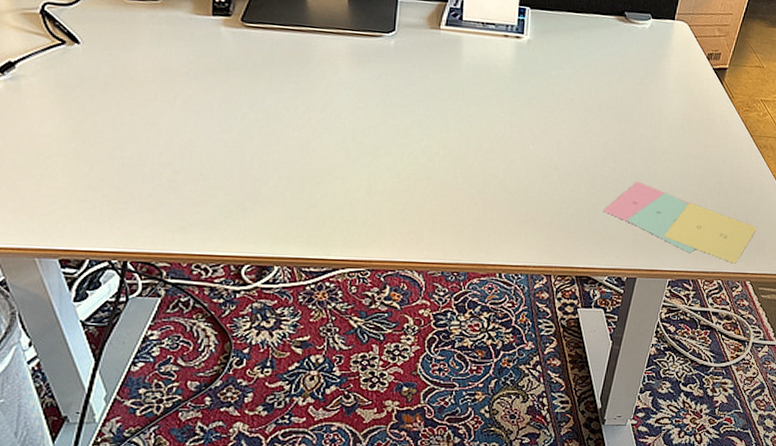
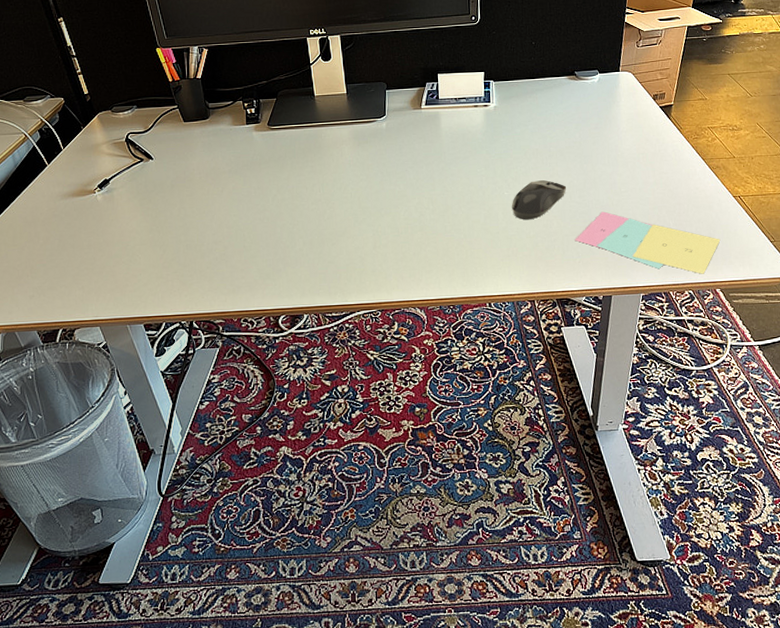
computer mouse: none [536,136,601,182] -> present [511,180,567,220]

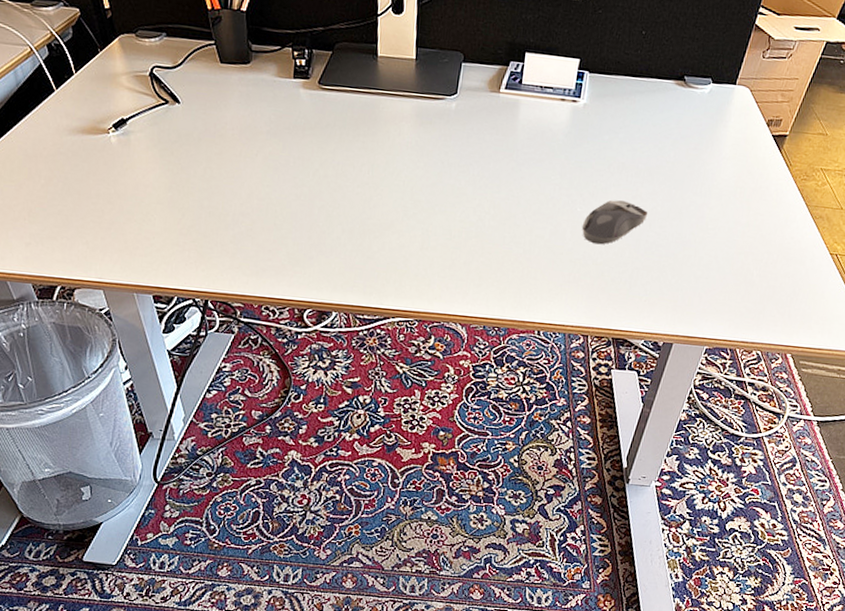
sticky notes: present [575,211,721,274] -> none [645,247,805,335]

